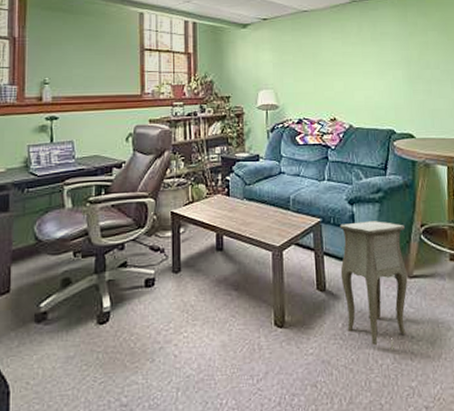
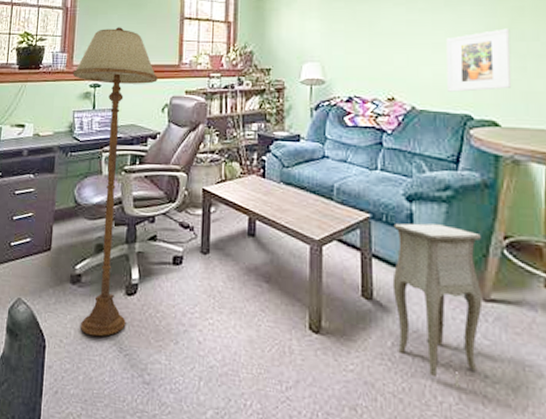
floor lamp: none [25,58,120,372] -> present [72,27,158,336]
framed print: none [373,59,422,112] -> present [446,28,512,92]

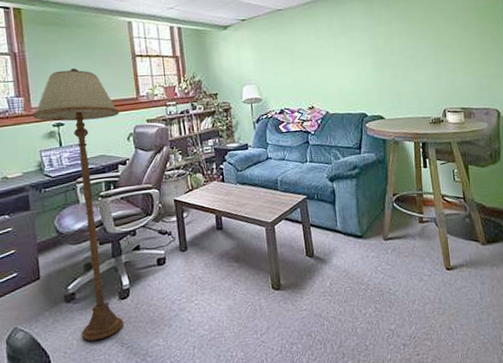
side table: present [392,223,483,388] -> none [322,194,385,301]
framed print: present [446,28,512,92] -> none [345,47,390,98]

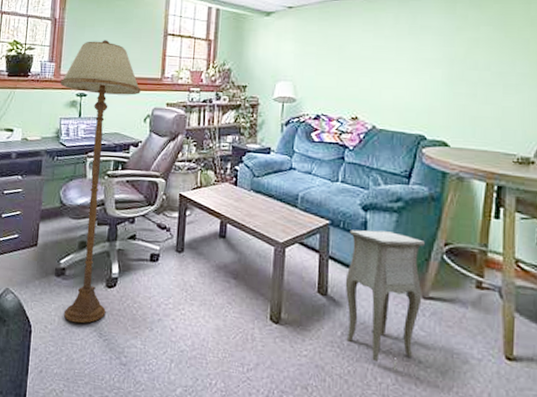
side table: none [322,194,385,301] -> present [345,229,425,371]

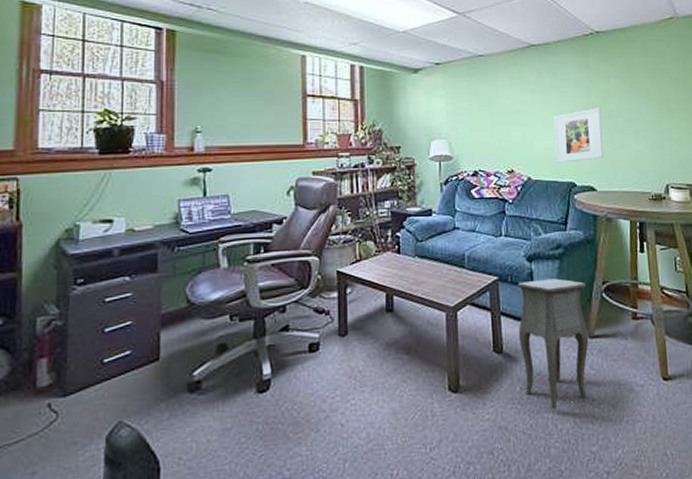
floor lamp: present [60,40,141,323] -> none [174,104,280,445]
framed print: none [405,57,465,114] -> present [553,108,604,163]

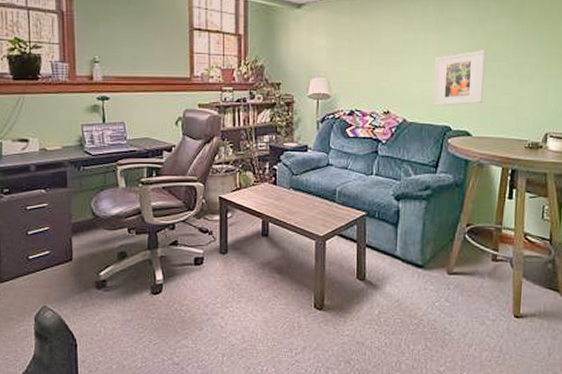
side table: present [517,278,589,414] -> none [381,217,450,338]

